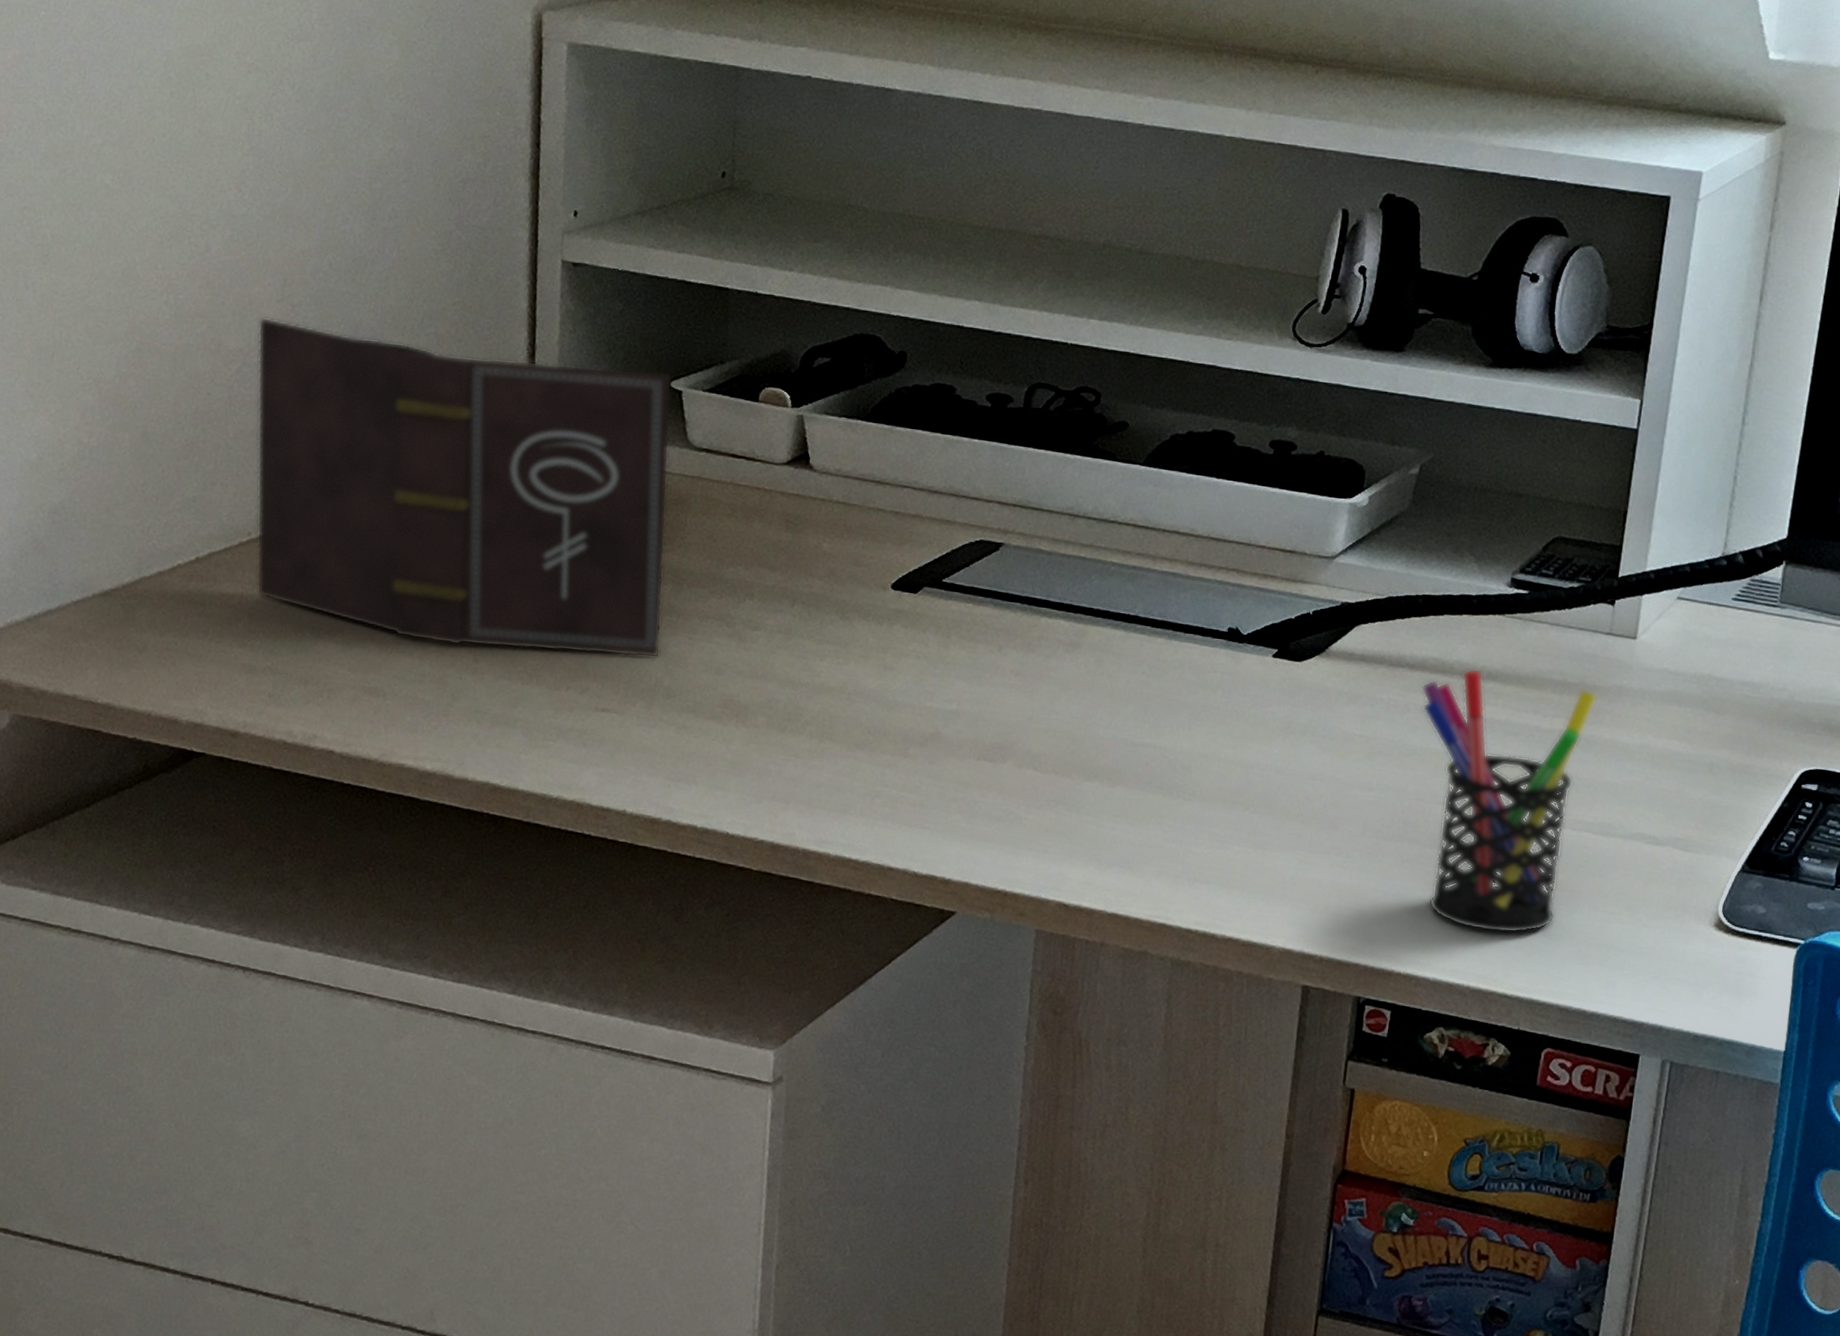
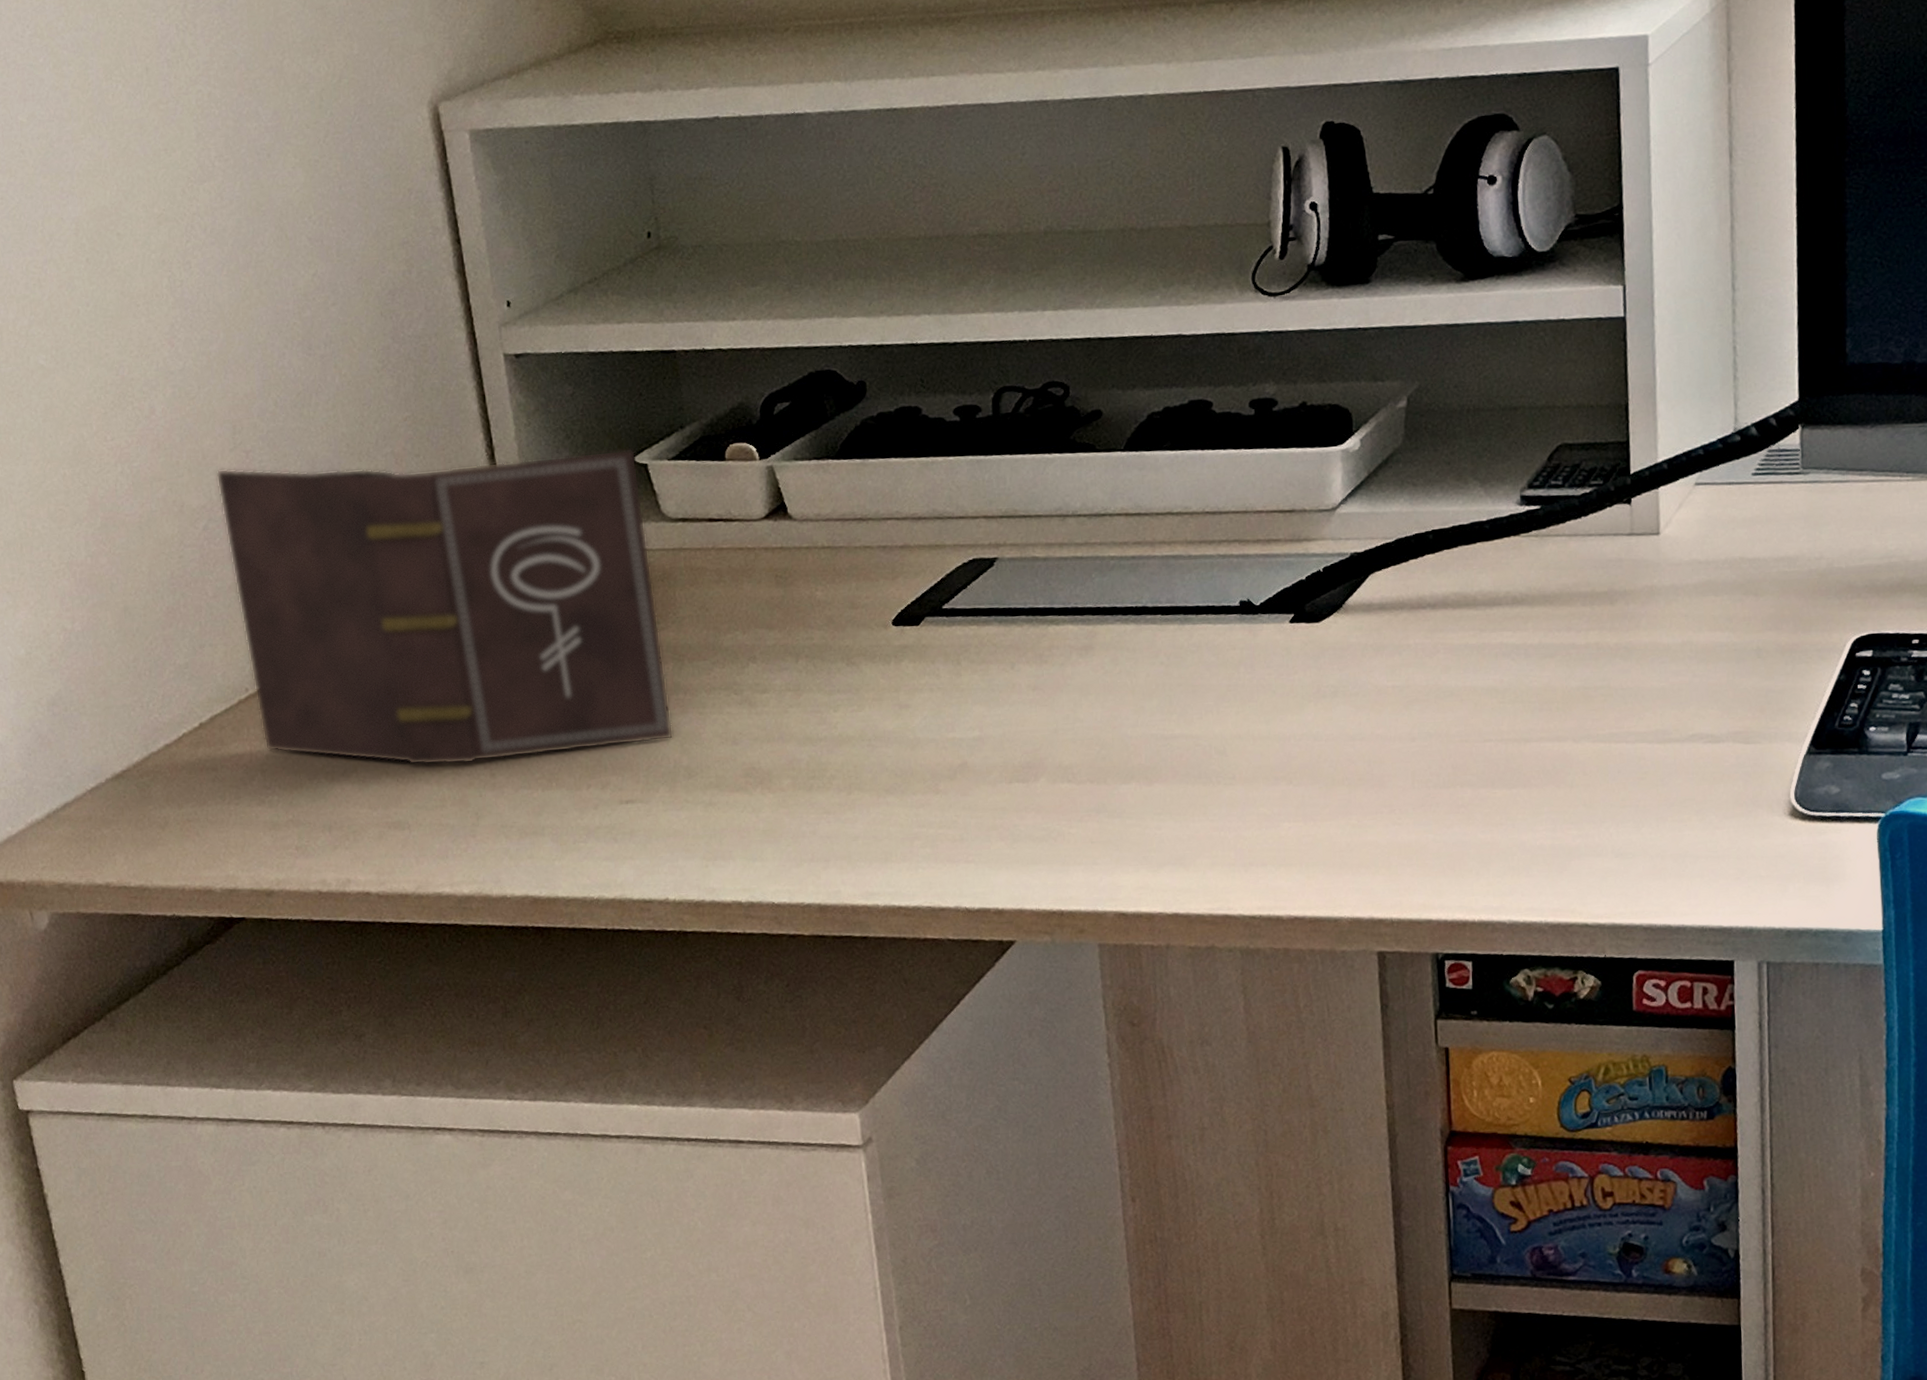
pen holder: present [1421,668,1598,934] -> none [1446,595,1630,864]

